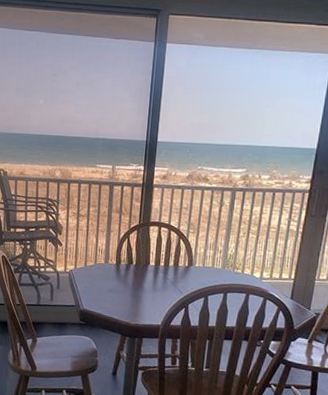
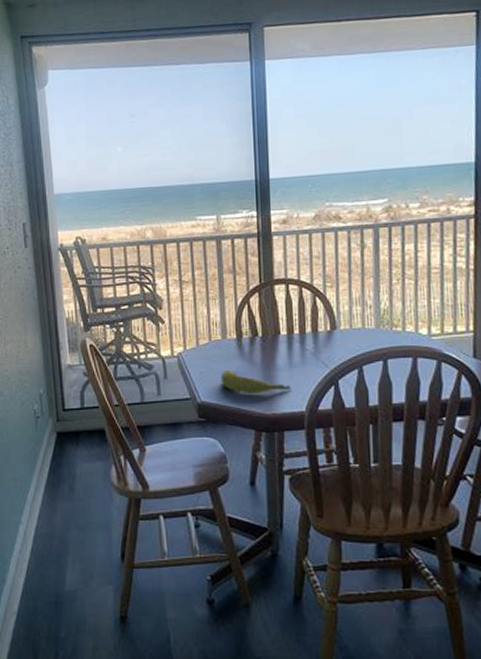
banana: none [100,287,152,308] -> present [220,369,291,395]

